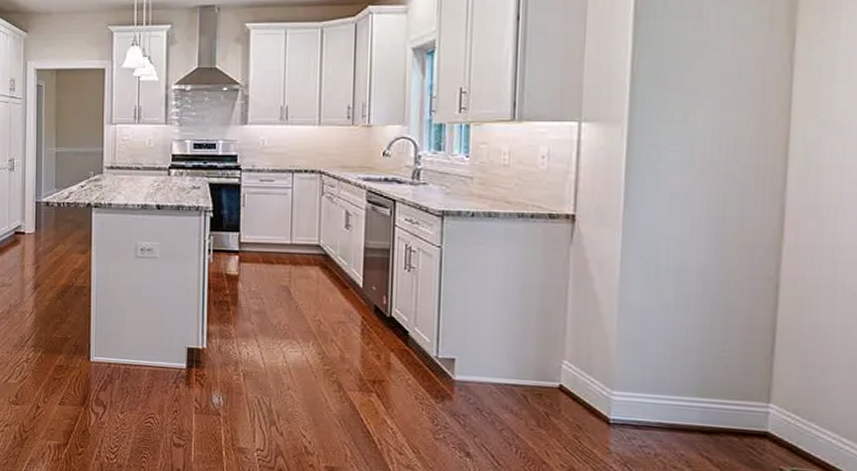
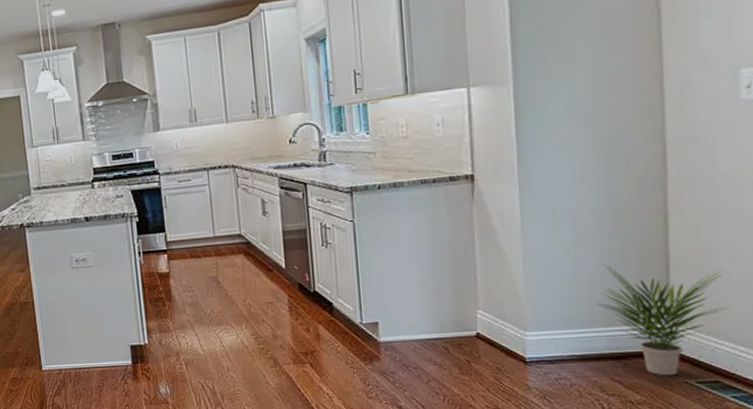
potted plant: none [692,329,836,460] -> present [597,264,730,376]

